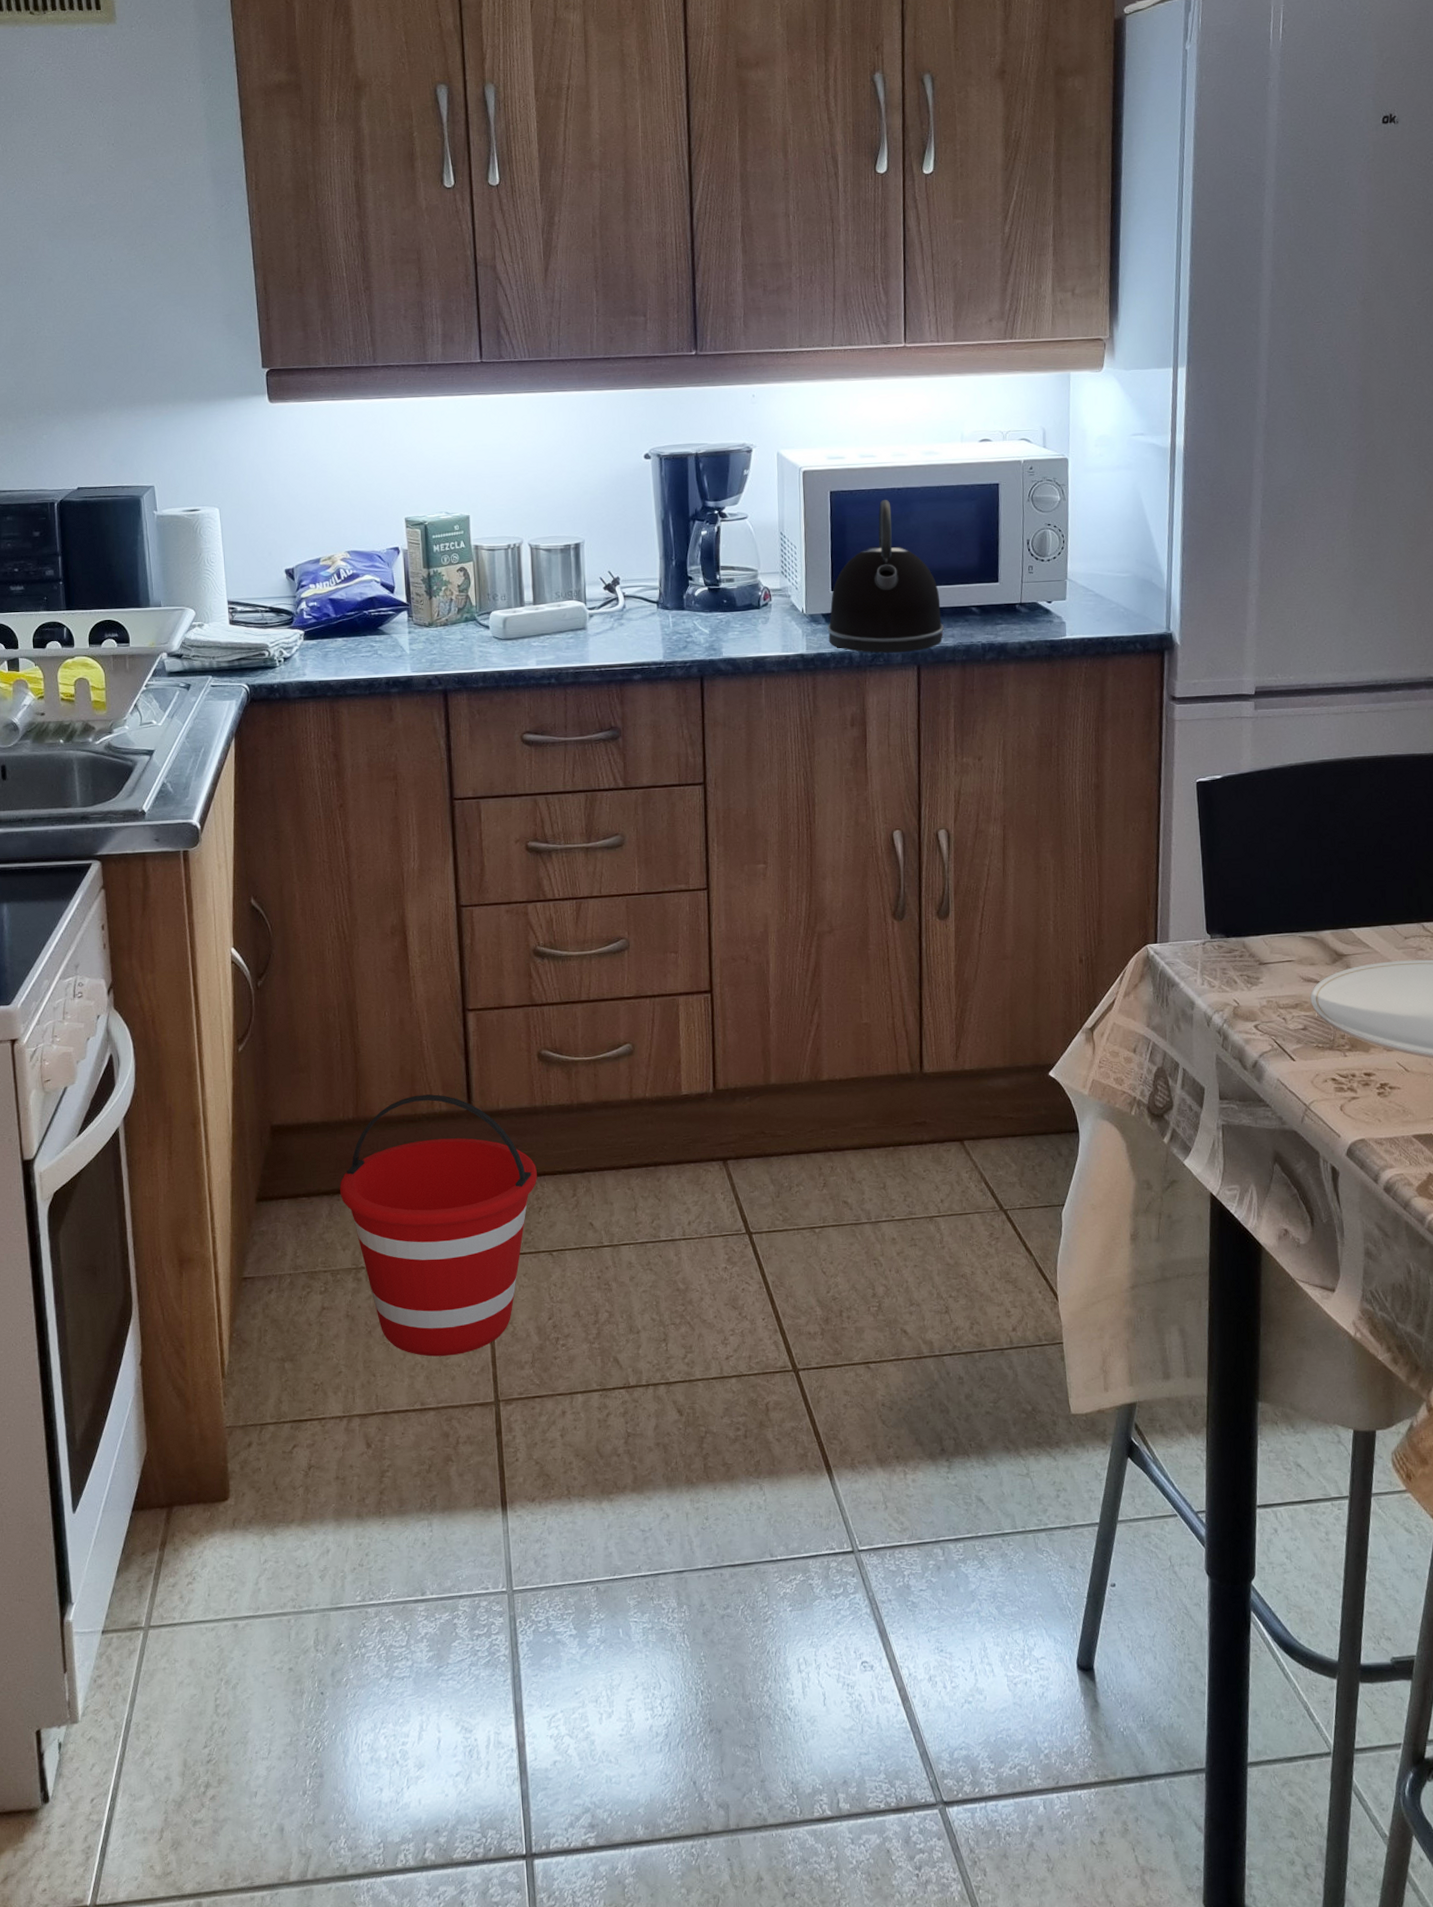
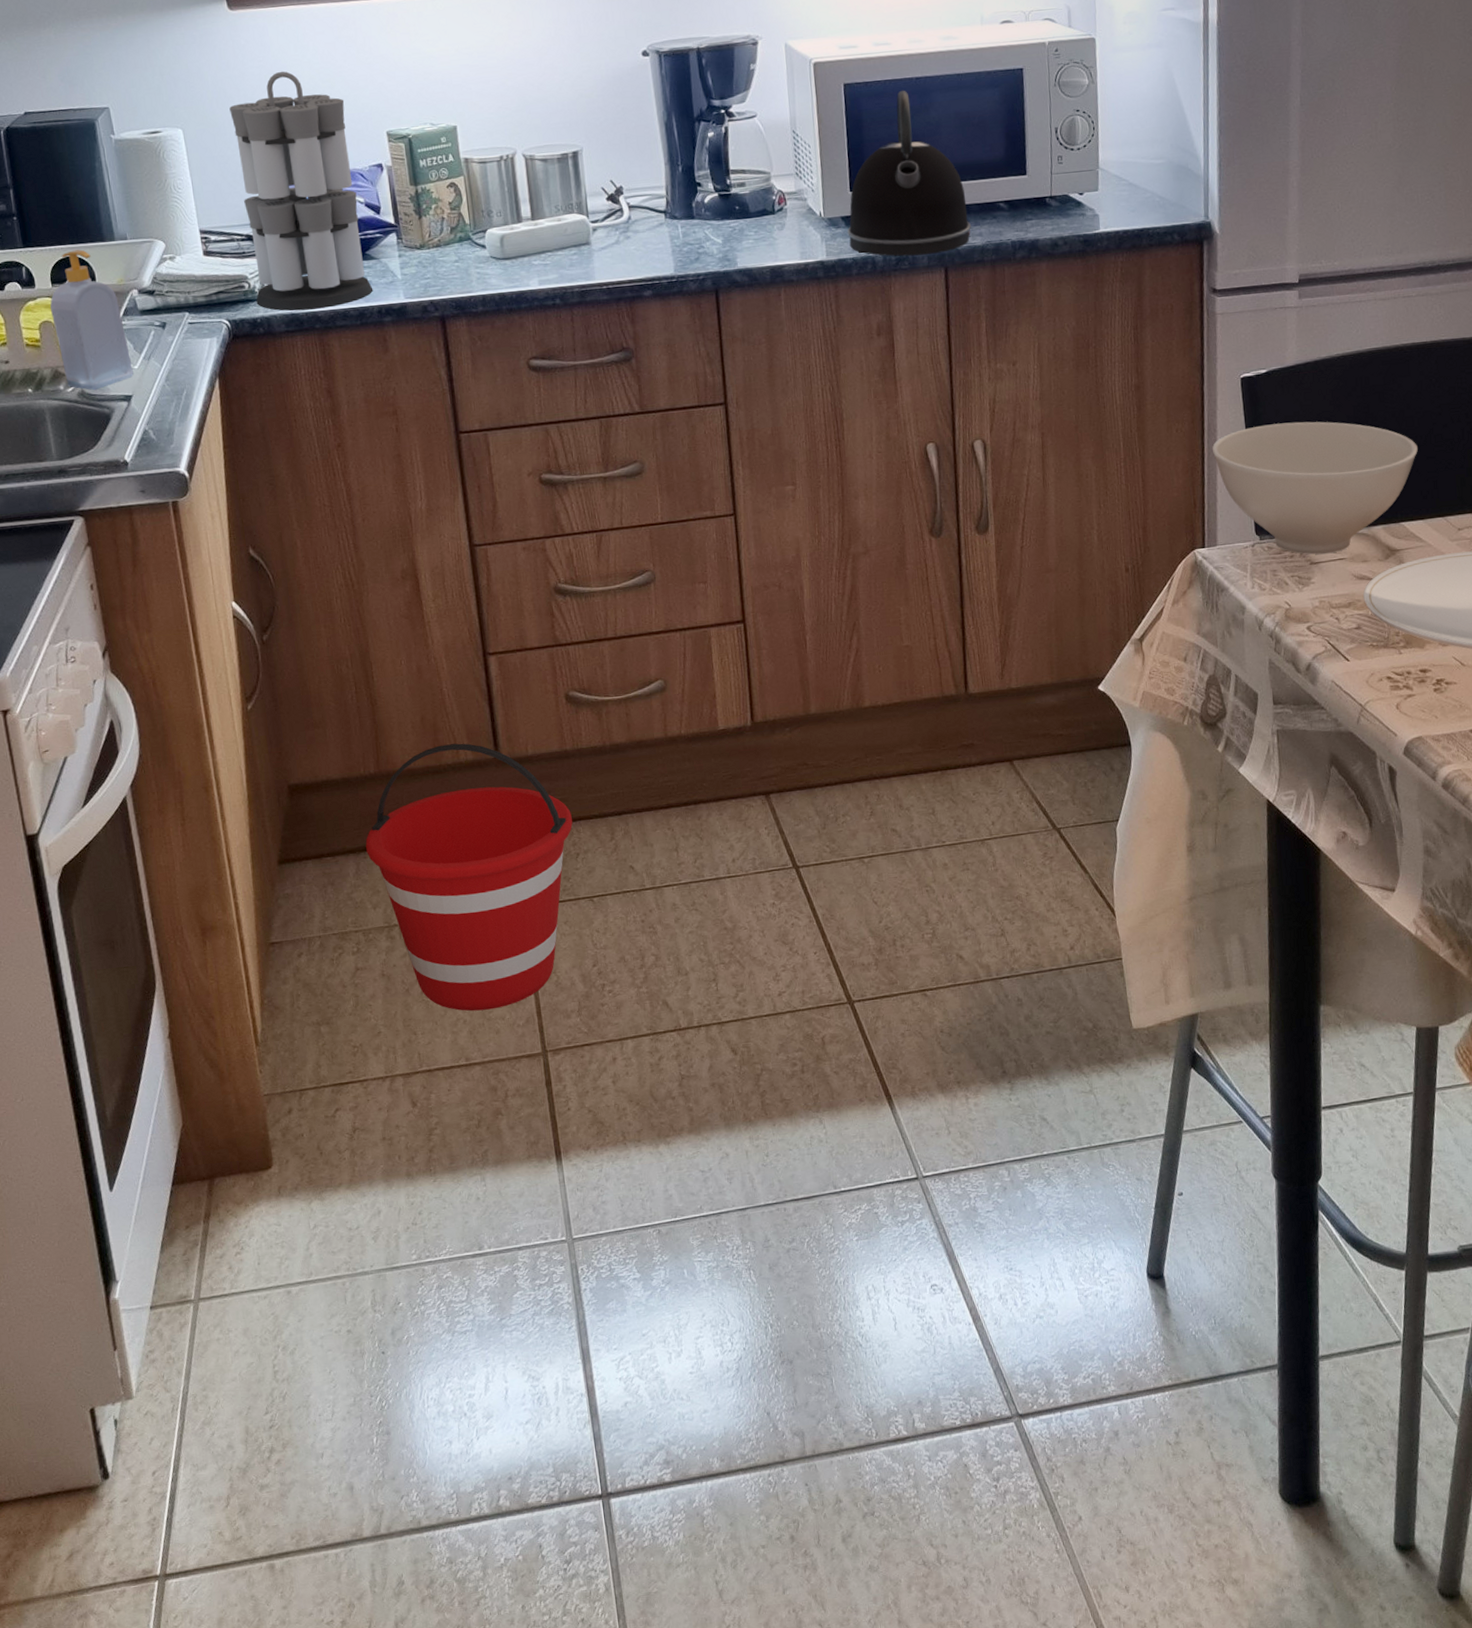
soap bottle: none [86,614,157,744] -> present [50,249,134,391]
spice rack: none [263,459,383,679] -> present [229,71,373,311]
bowl: none [1166,826,1367,955] -> present [1211,421,1418,555]

